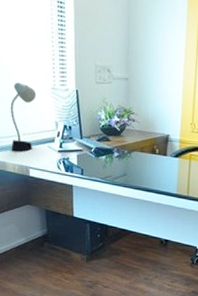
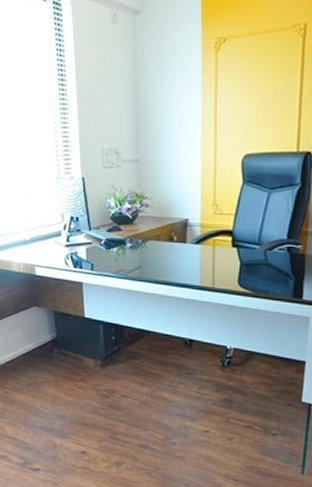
desk lamp: present [10,82,37,152] -> none [13,174,40,248]

